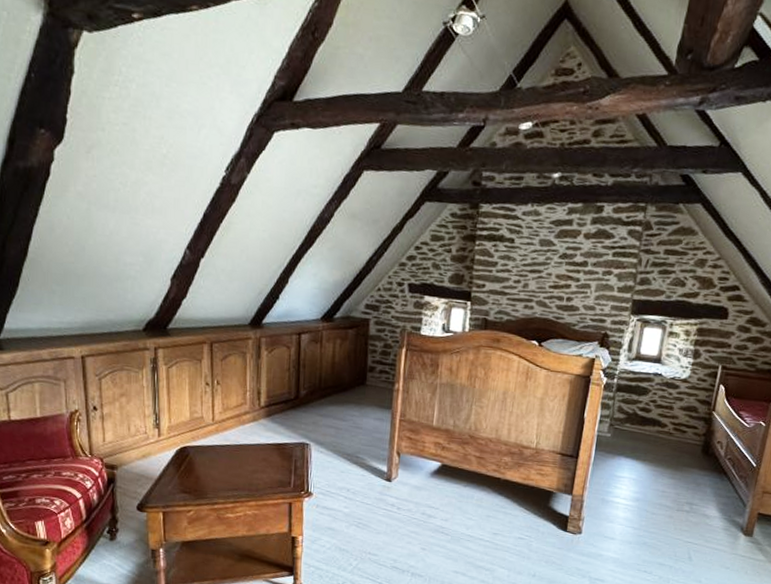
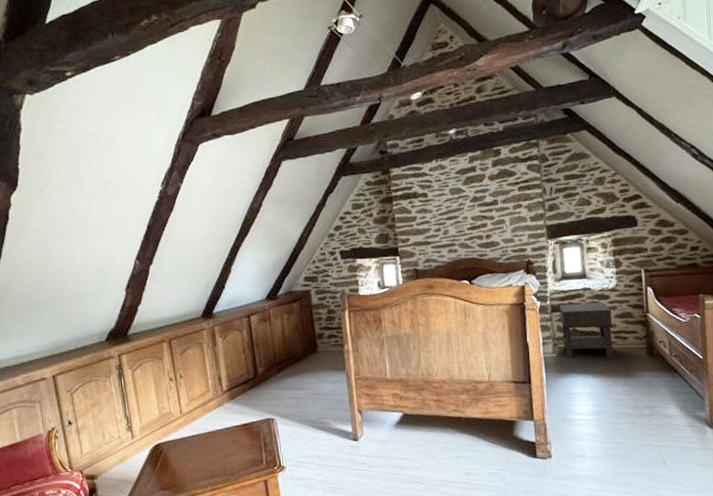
nightstand: none [620,385,678,449] -> present [559,302,613,359]

